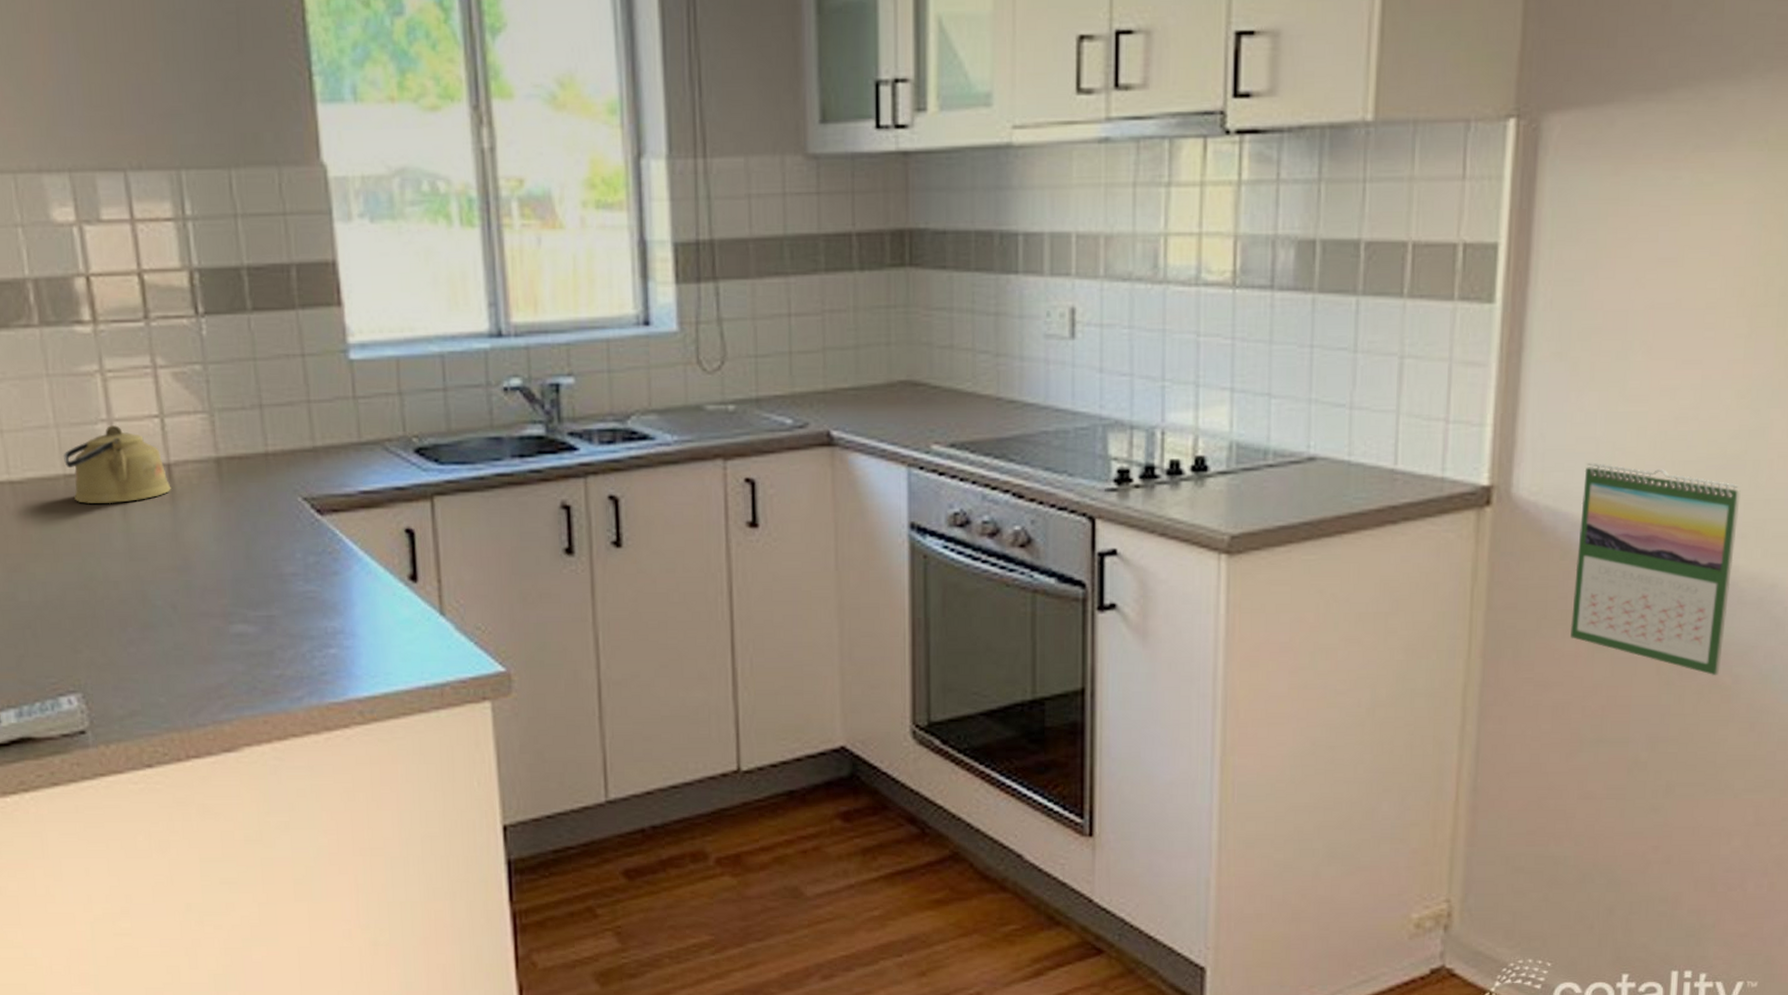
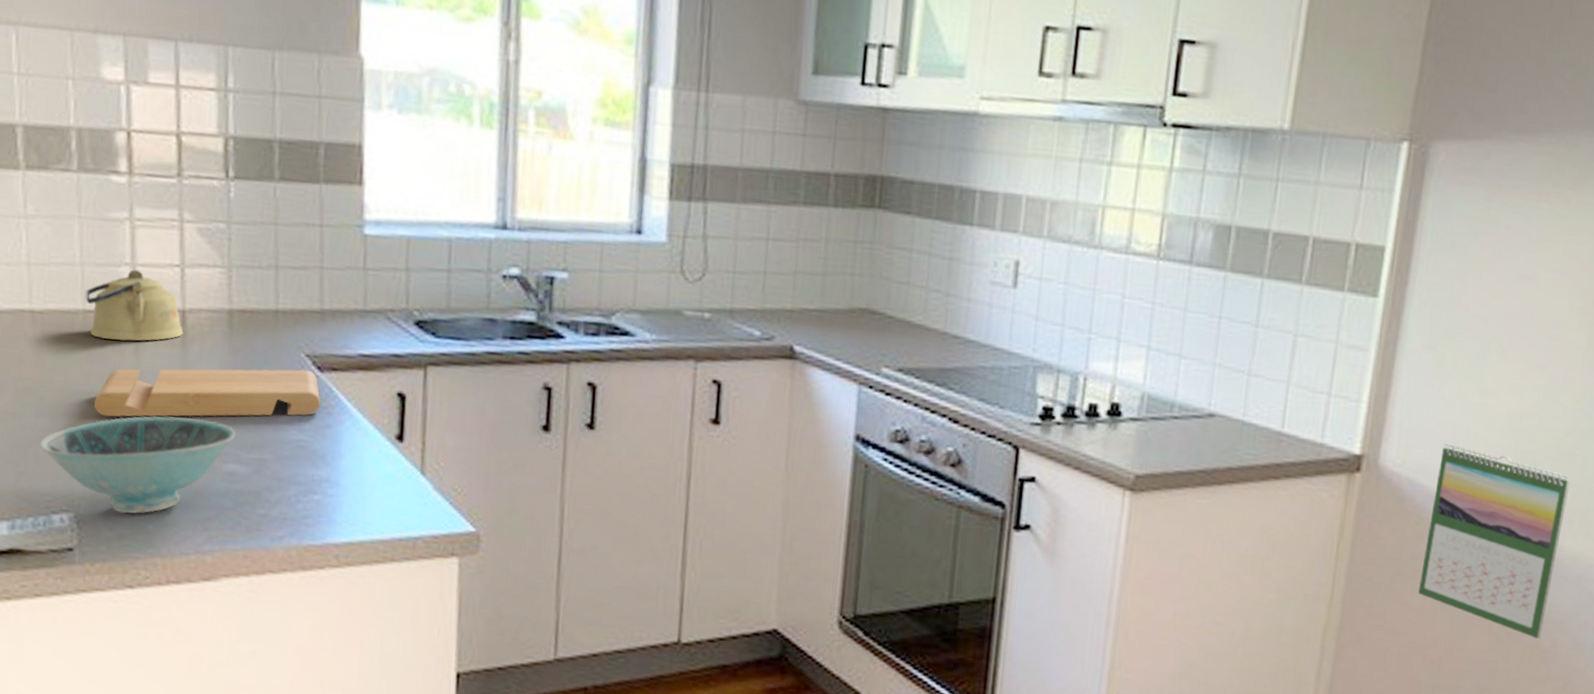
bowl: none [38,578,240,689] -> present [40,416,236,514]
cutting board: none [87,514,325,587] -> present [93,368,321,418]

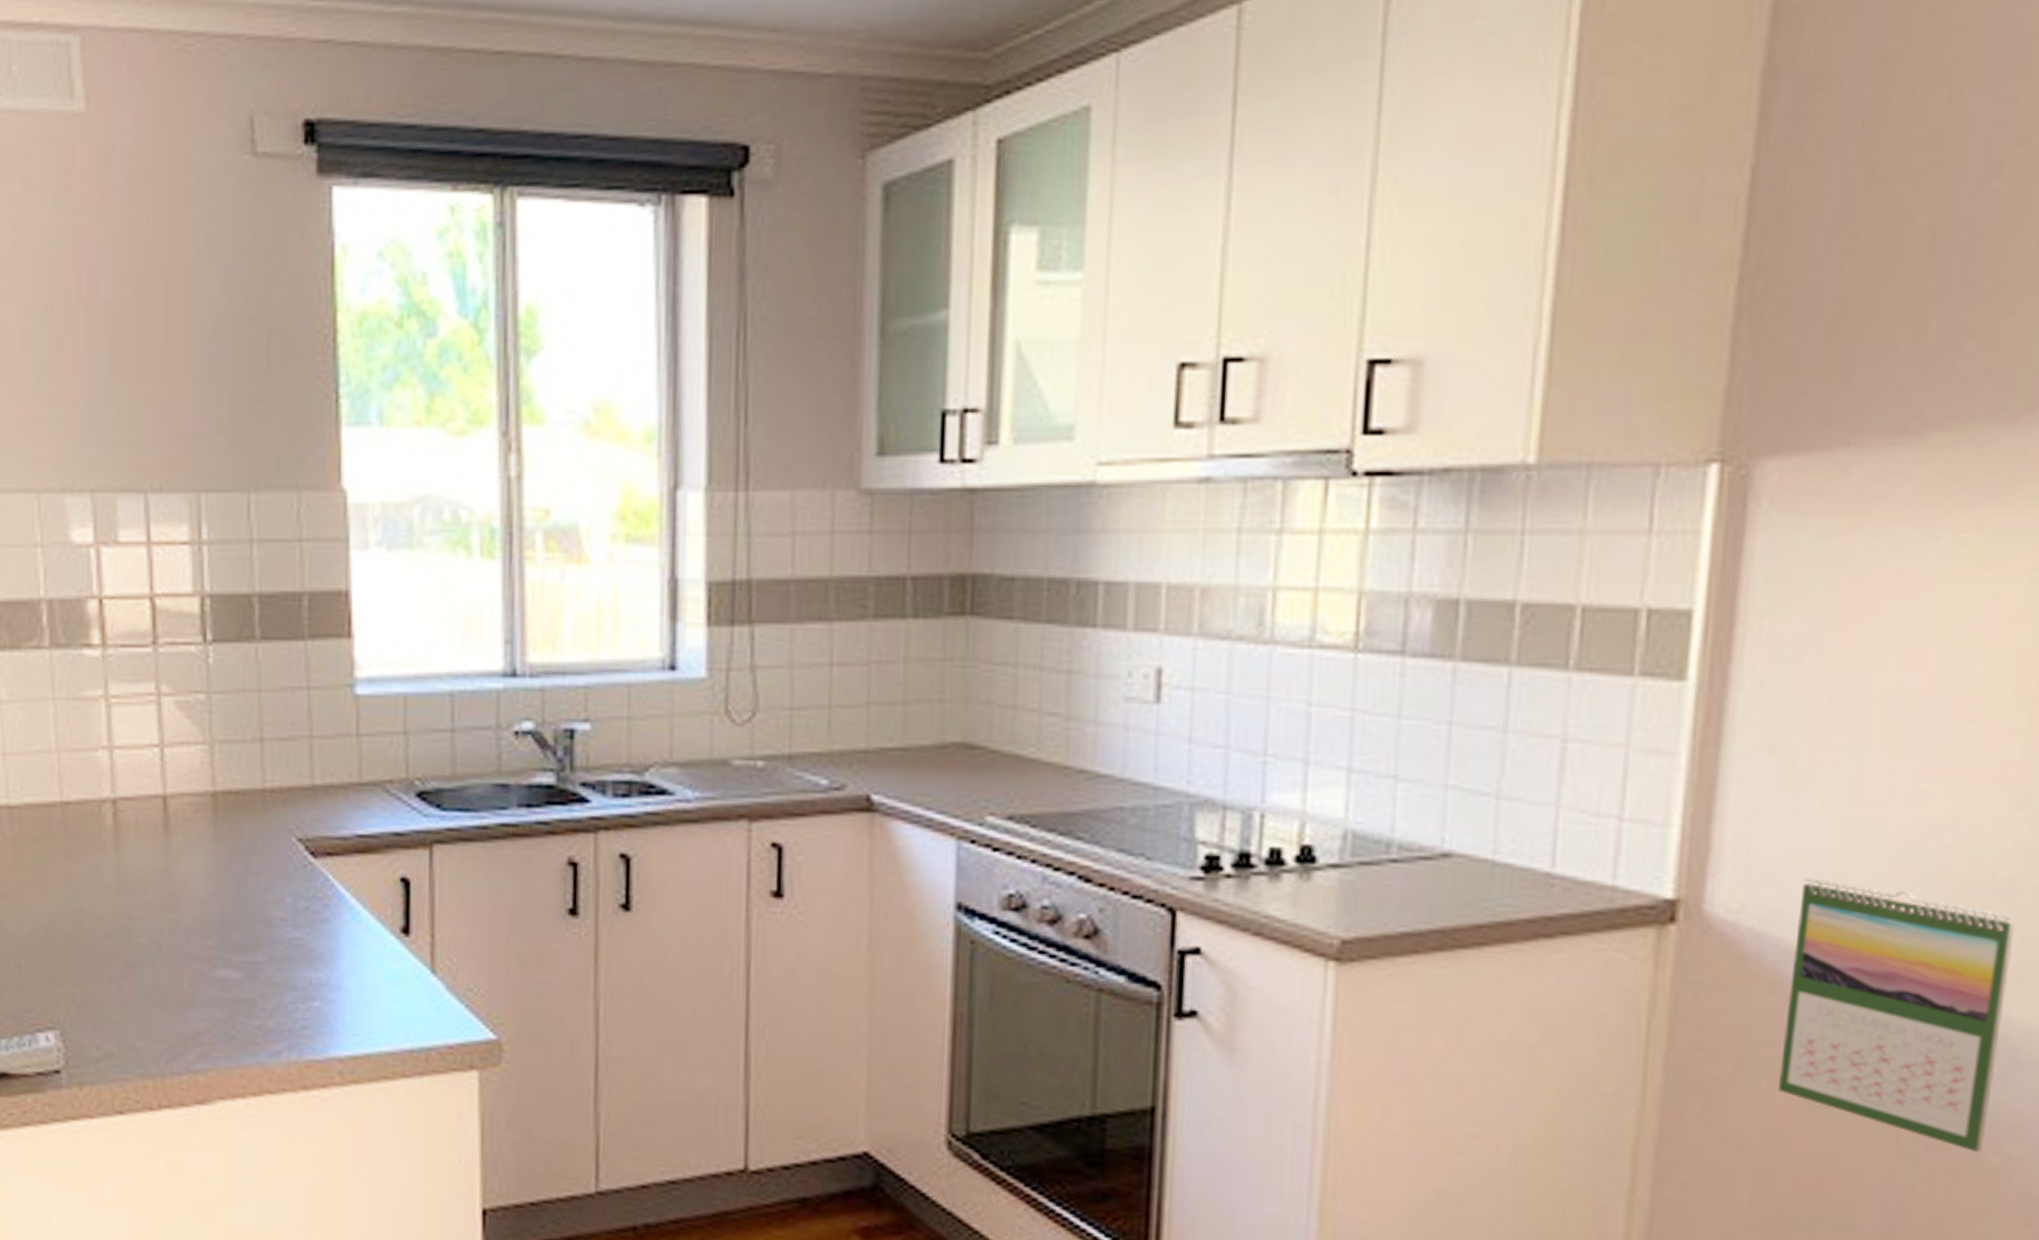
bowl: present [40,416,236,514] -> none [23,917,226,1030]
kettle: present [84,269,184,341] -> none [61,753,166,835]
cutting board: present [93,368,321,418] -> none [75,856,316,921]

